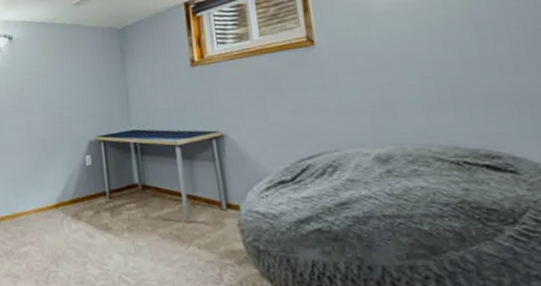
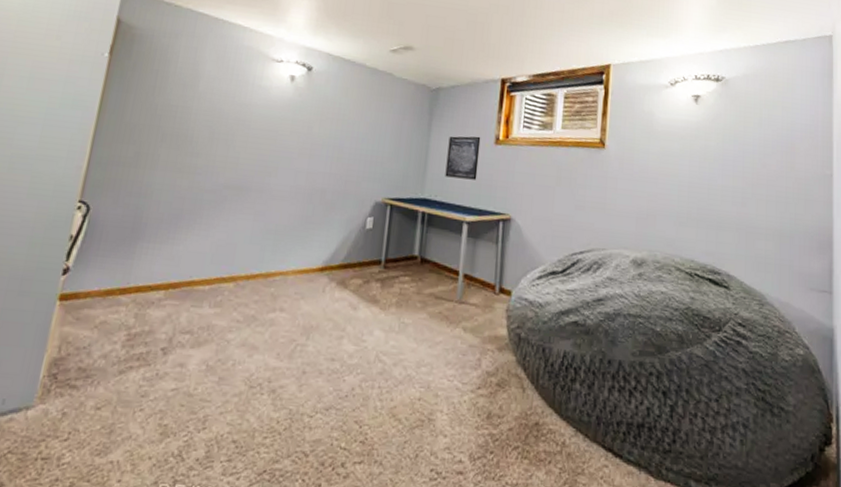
wall art: none [144,62,180,107] -> present [445,136,481,180]

